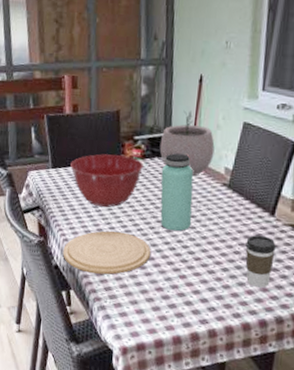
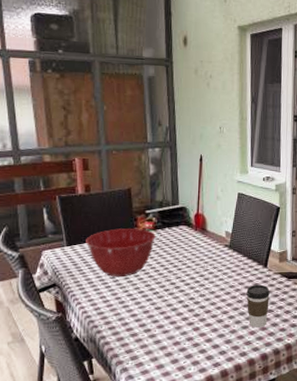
plate: present [63,230,151,275] -> none [82,297,167,340]
plant pot: present [159,110,215,177] -> none [169,185,216,242]
bottle: present [160,153,194,232] -> none [172,222,201,291]

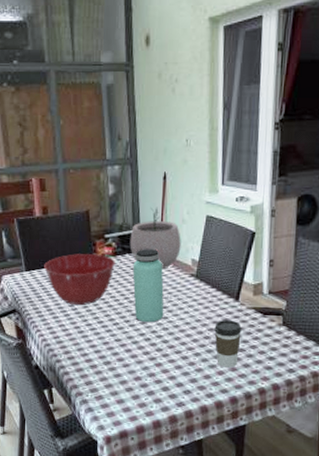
plant pot: none [169,185,216,242] -> present [130,207,181,270]
bottle: none [172,222,201,291] -> present [133,248,164,323]

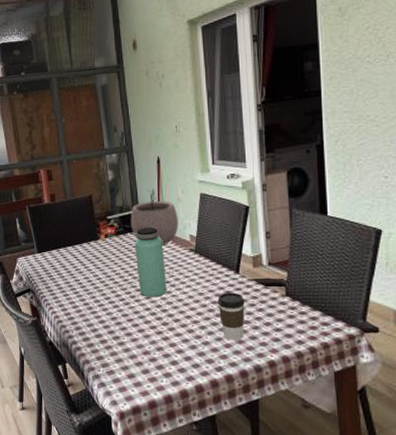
mixing bowl: present [44,254,115,306] -> none [54,235,118,283]

